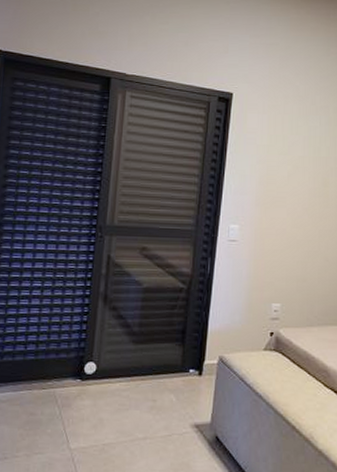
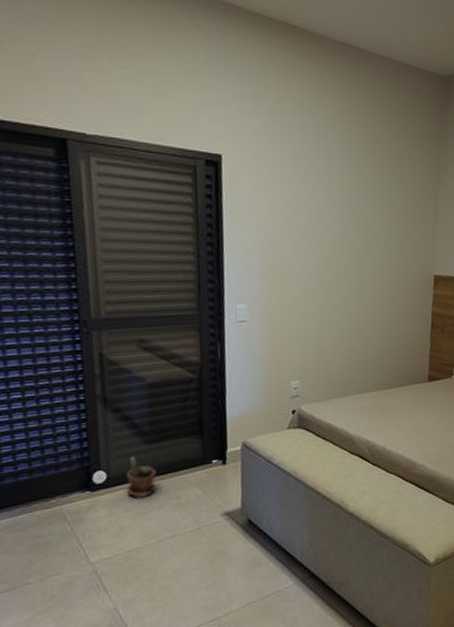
potted plant: none [111,353,139,396] -> present [126,456,157,499]

